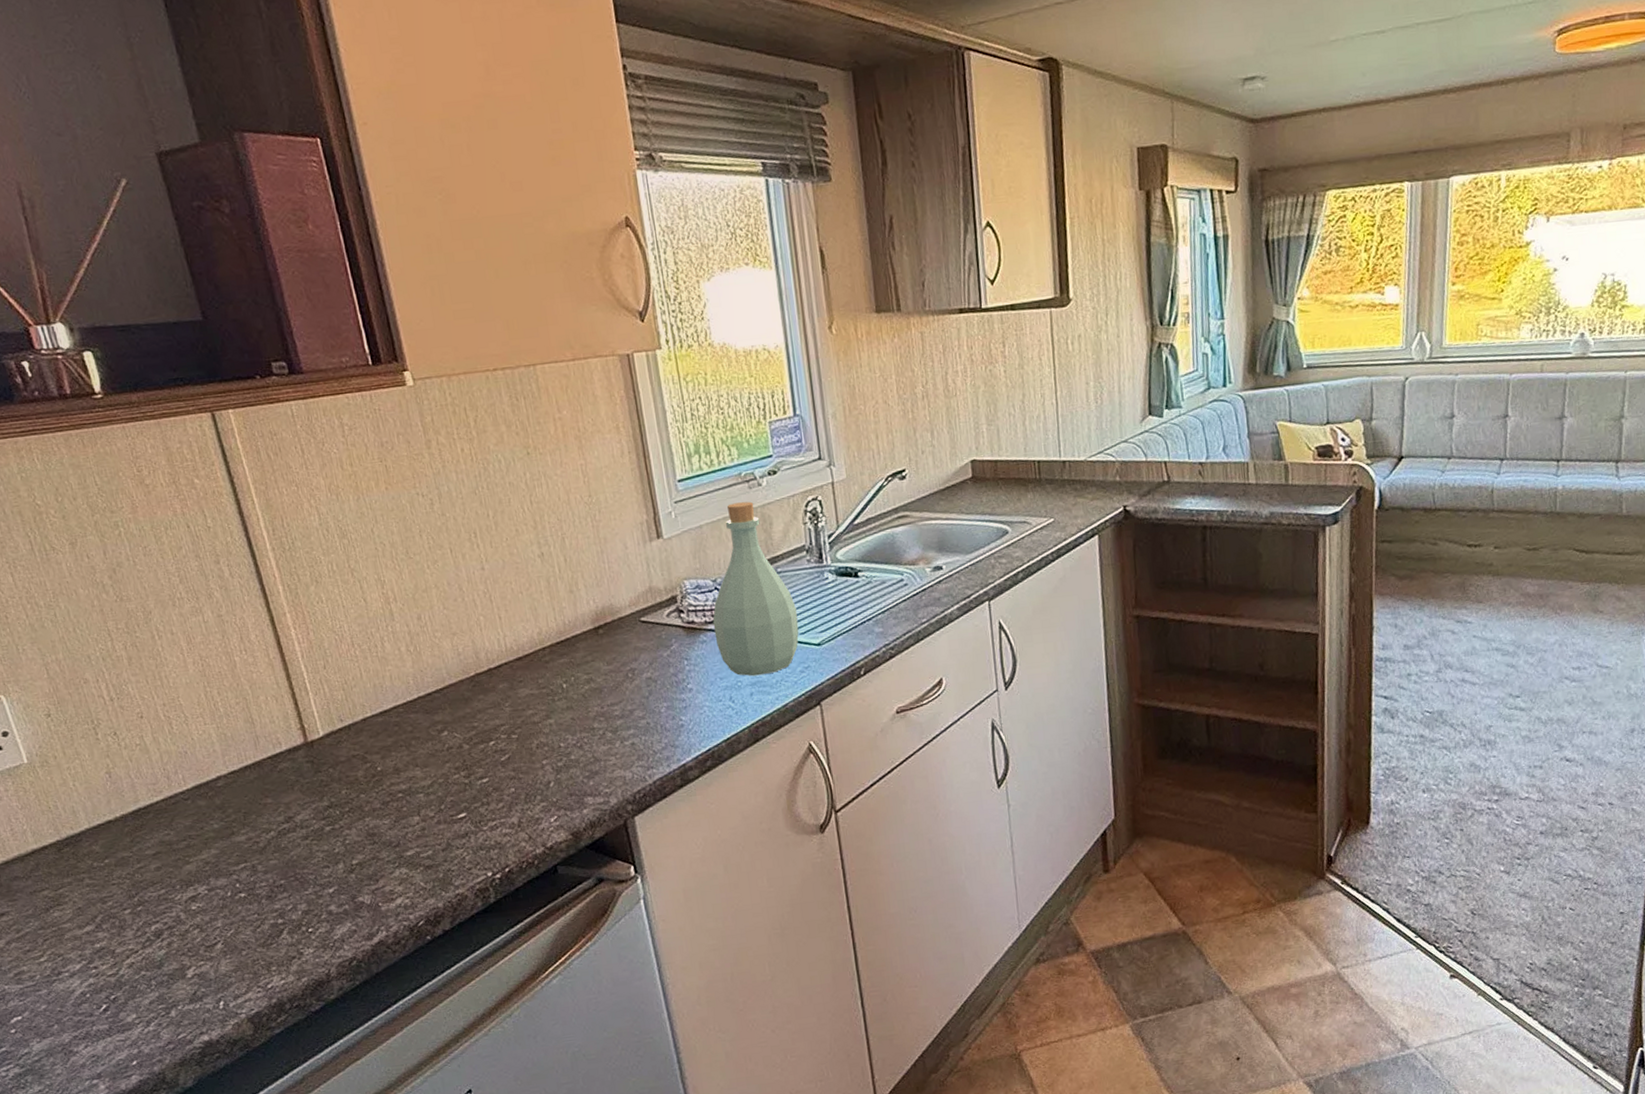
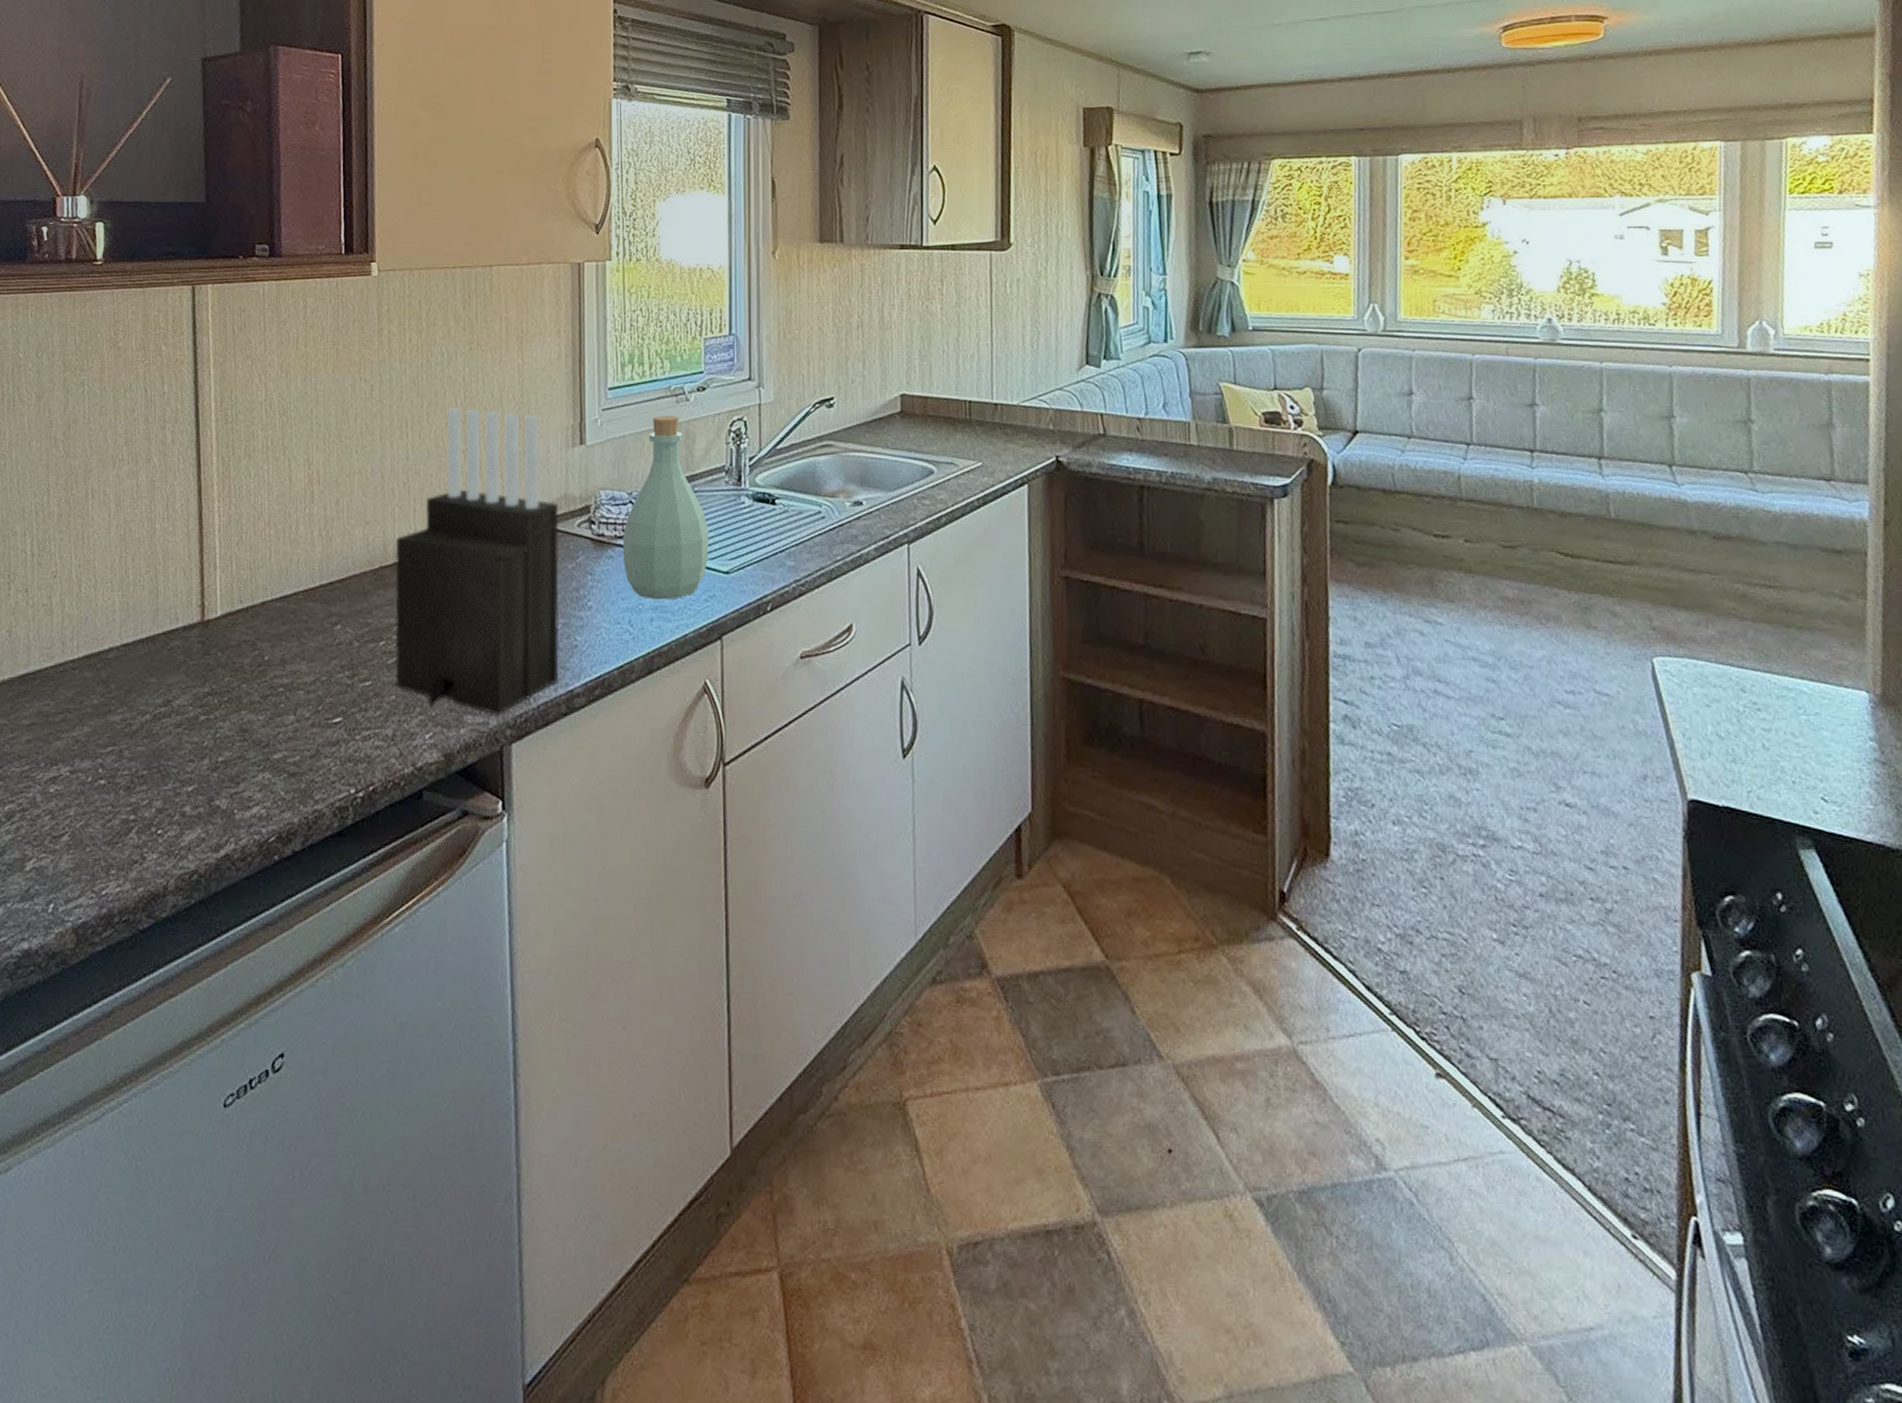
knife block: none [486,512,670,795] -> present [395,407,559,715]

